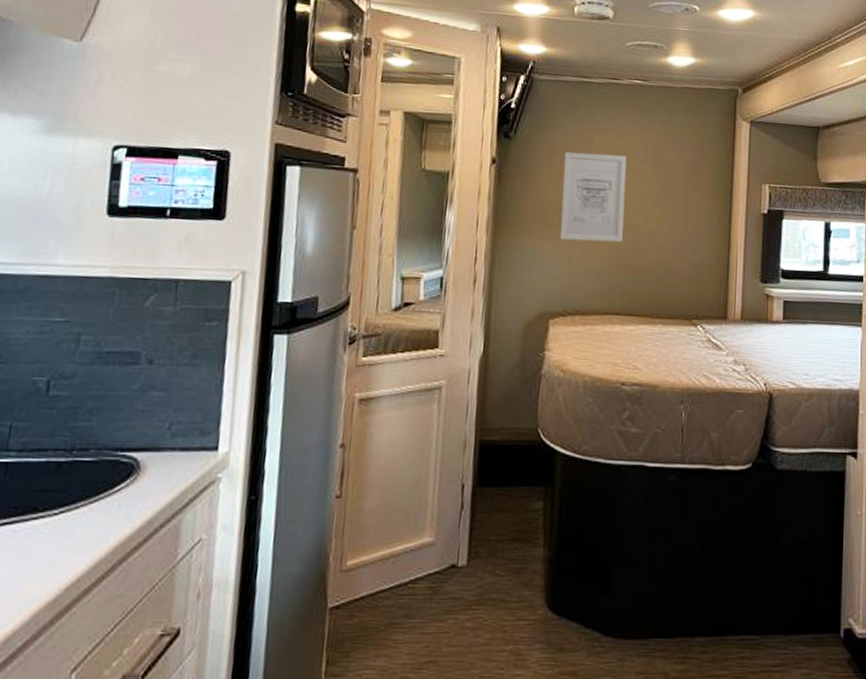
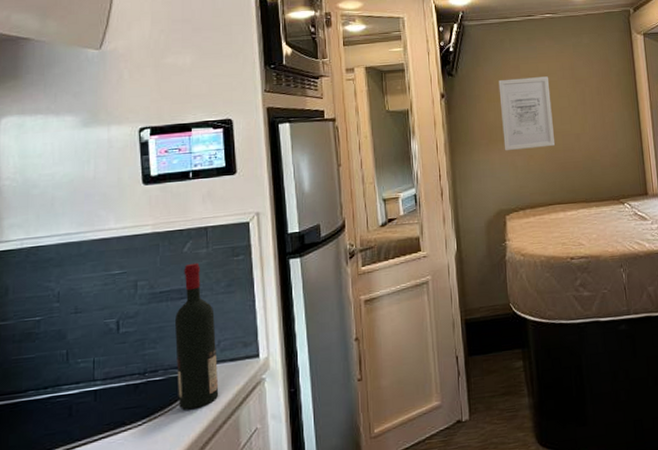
wine bottle: none [109,322,171,504] -> present [174,262,219,410]

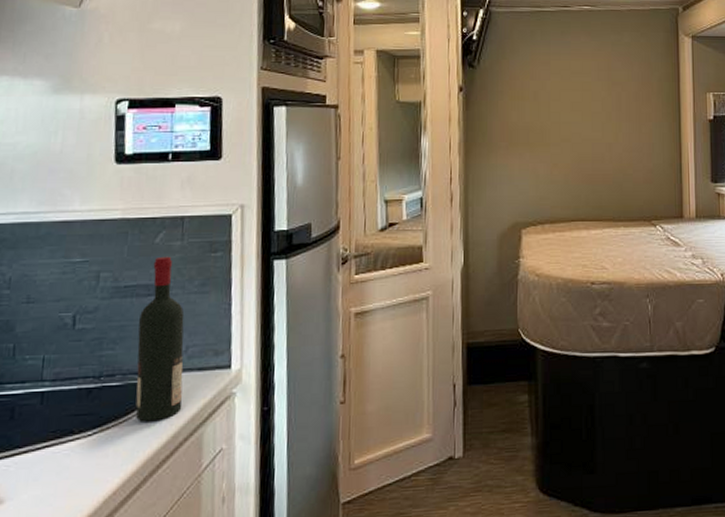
wall art: present [498,76,556,150] -> none [525,75,584,156]

